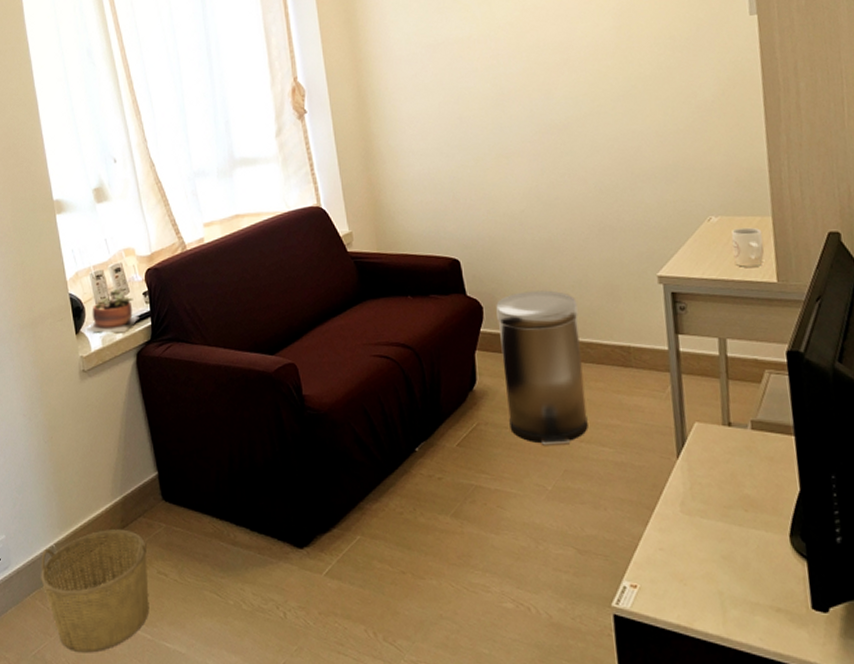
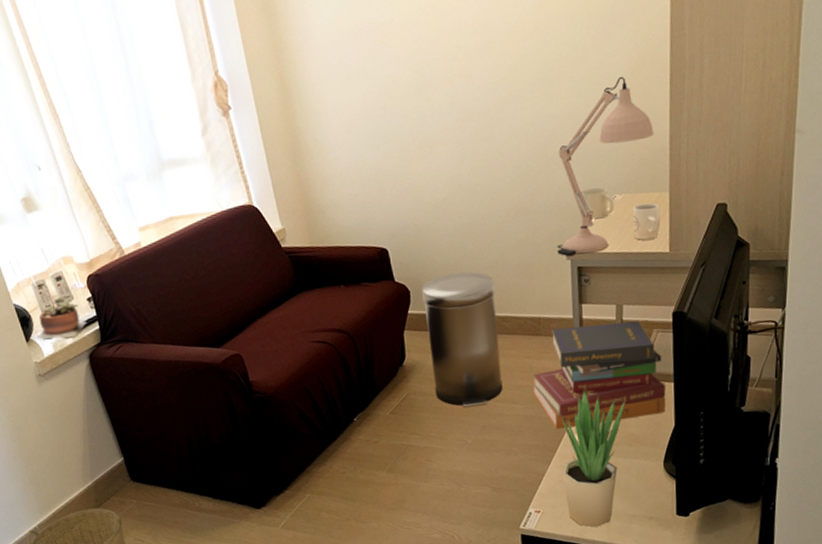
books: none [623,358,787,482] -> present [532,321,666,429]
desk lamp: none [644,96,750,281] -> present [557,76,654,257]
potted plant: none [657,433,737,615] -> present [560,387,626,527]
mug: none [672,207,711,242] -> present [582,187,615,220]

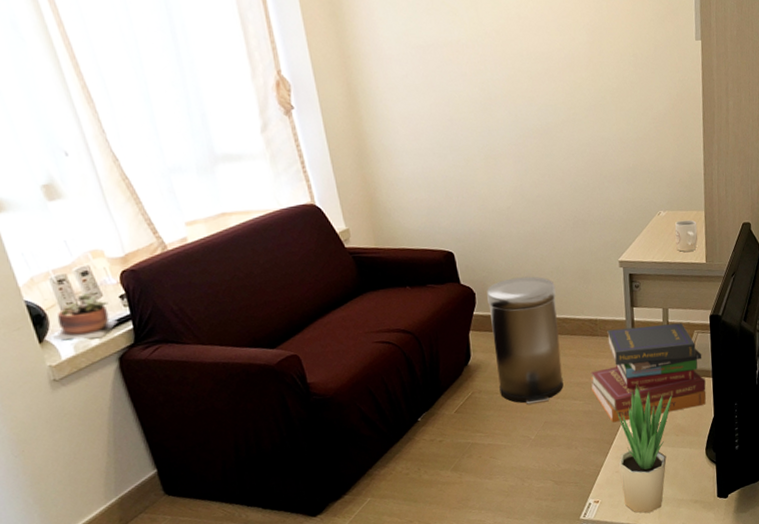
desk lamp: present [557,76,654,257] -> none [610,109,691,265]
mug: present [582,187,615,220] -> none [632,204,660,232]

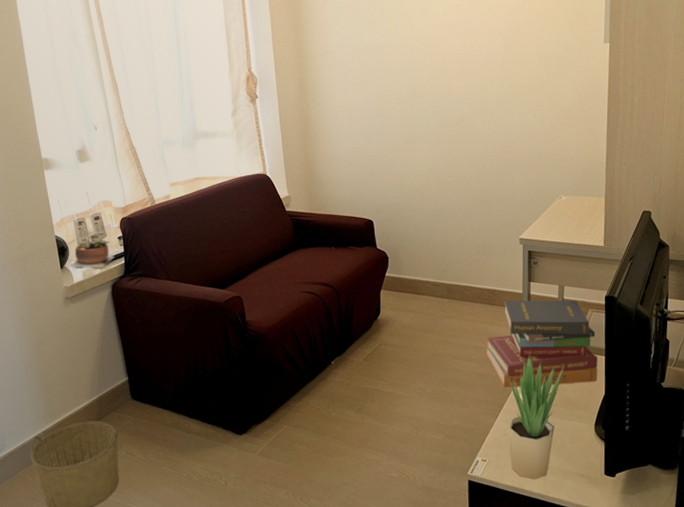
pedal bin: present [487,276,564,406] -> none [399,246,460,362]
mug: present [674,219,698,252] -> none [574,205,597,234]

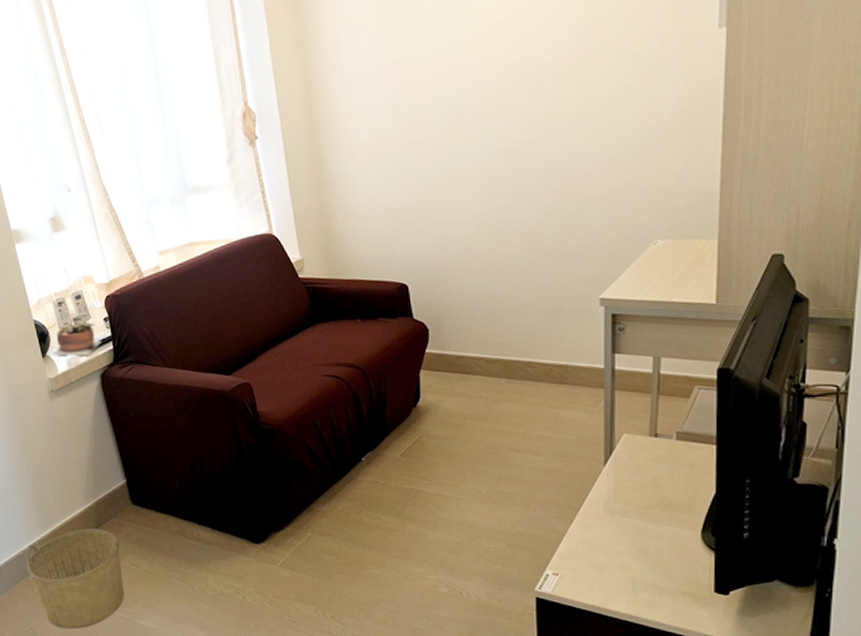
books: present [485,300,598,388] -> none [556,375,707,486]
potted plant: present [507,353,564,480] -> none [585,443,660,597]

